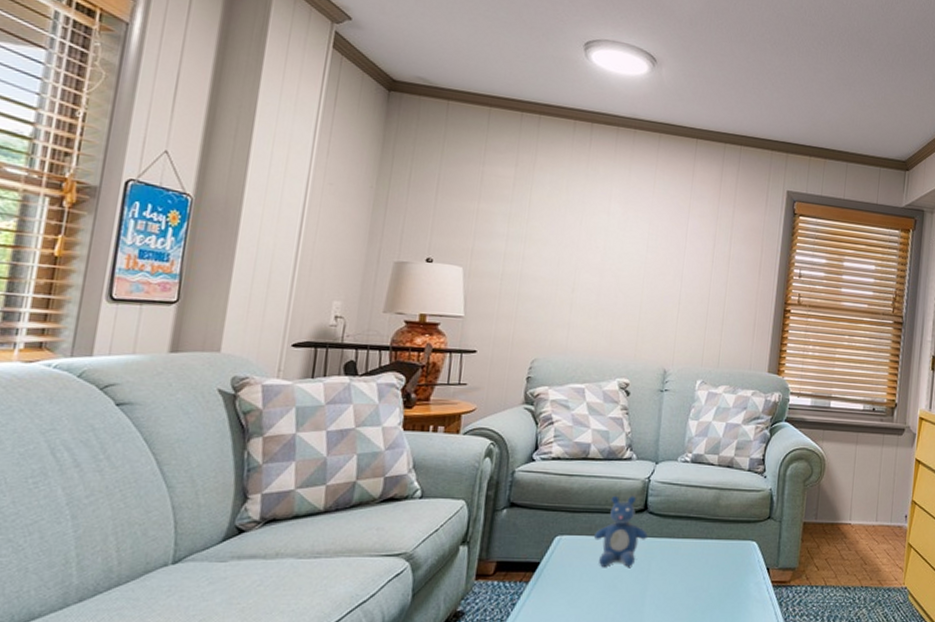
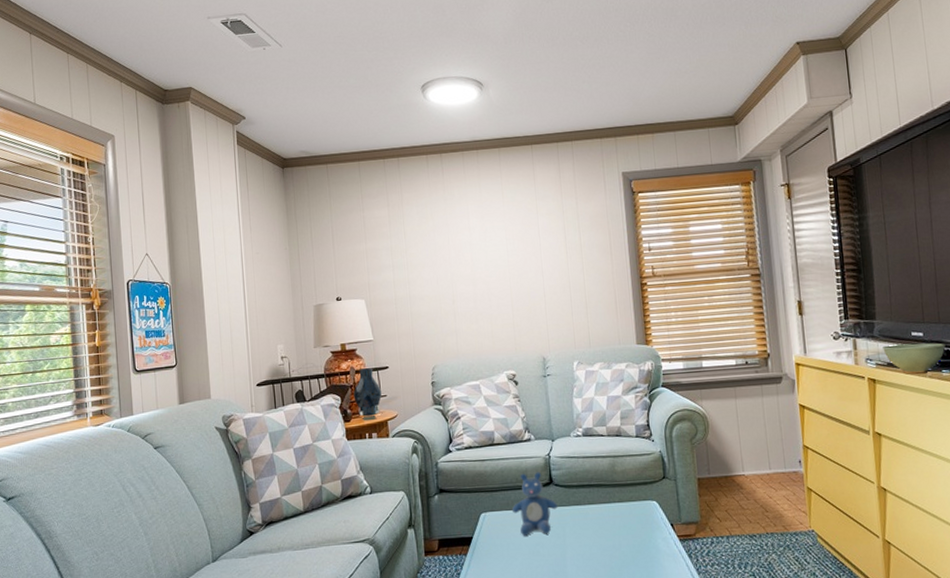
vase: none [423,347,463,412] -> present [353,368,383,421]

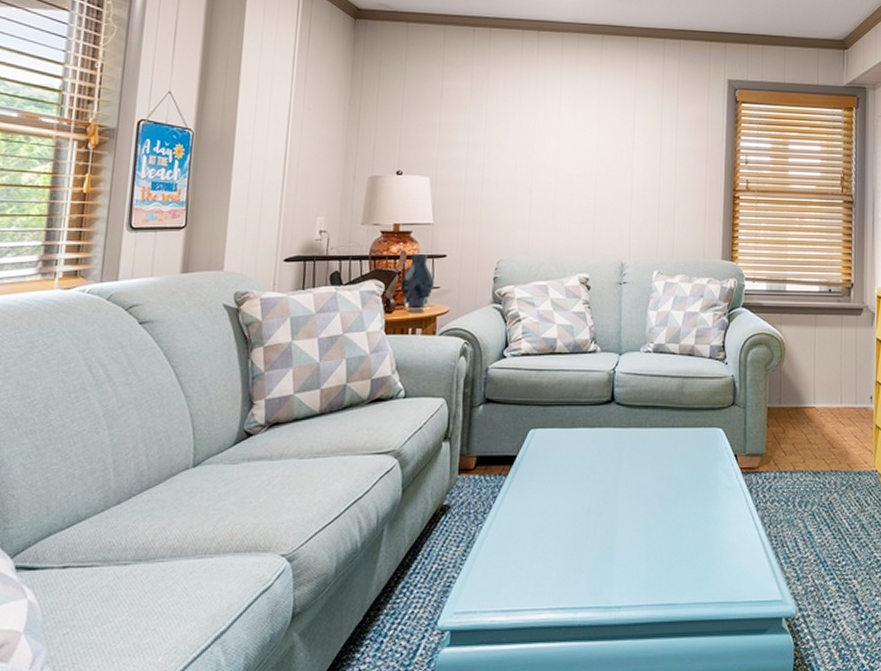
stuffed animal: present [511,472,558,536] -> none [565,387,616,458]

